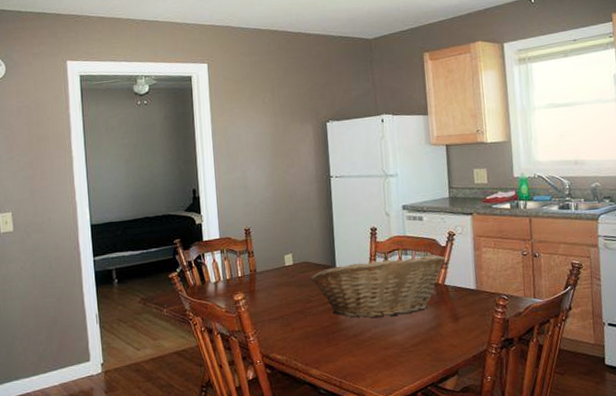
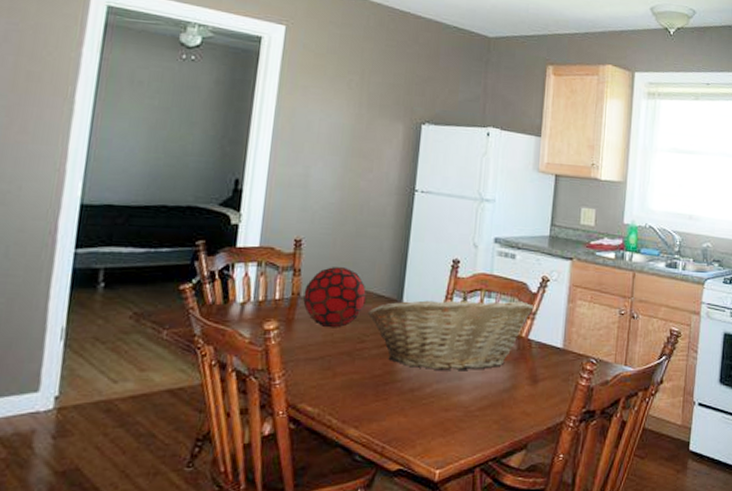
decorative orb: none [259,246,308,294] -> present [303,267,367,328]

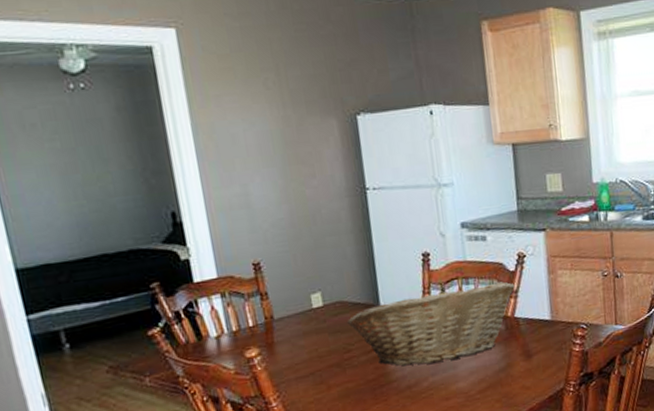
decorative orb: present [303,267,367,328] -> none [276,282,343,345]

